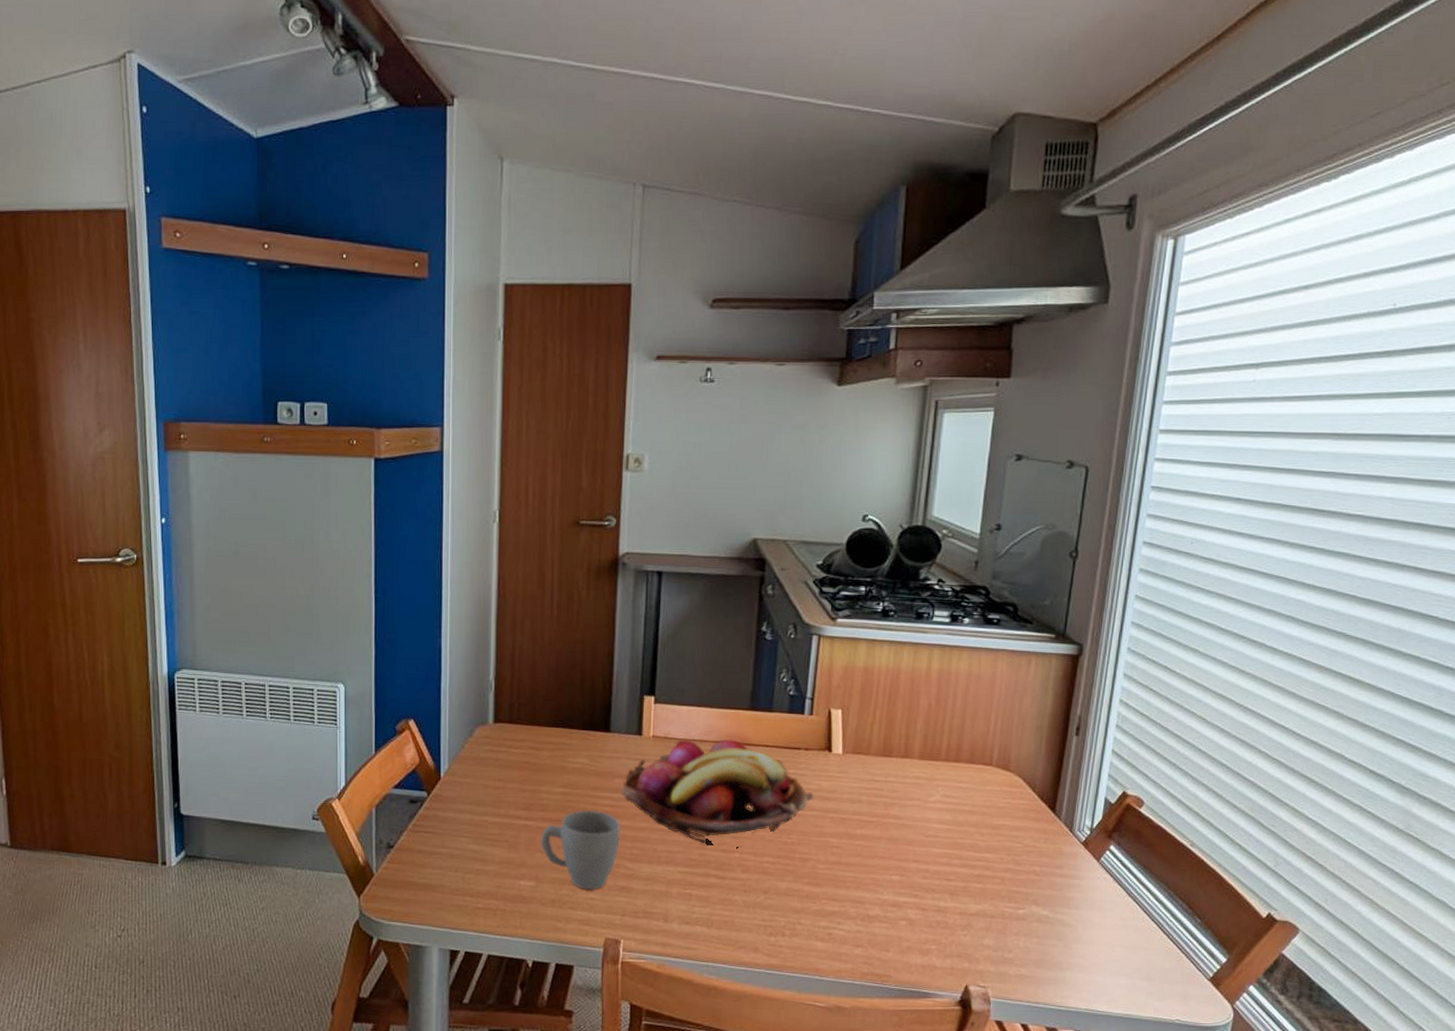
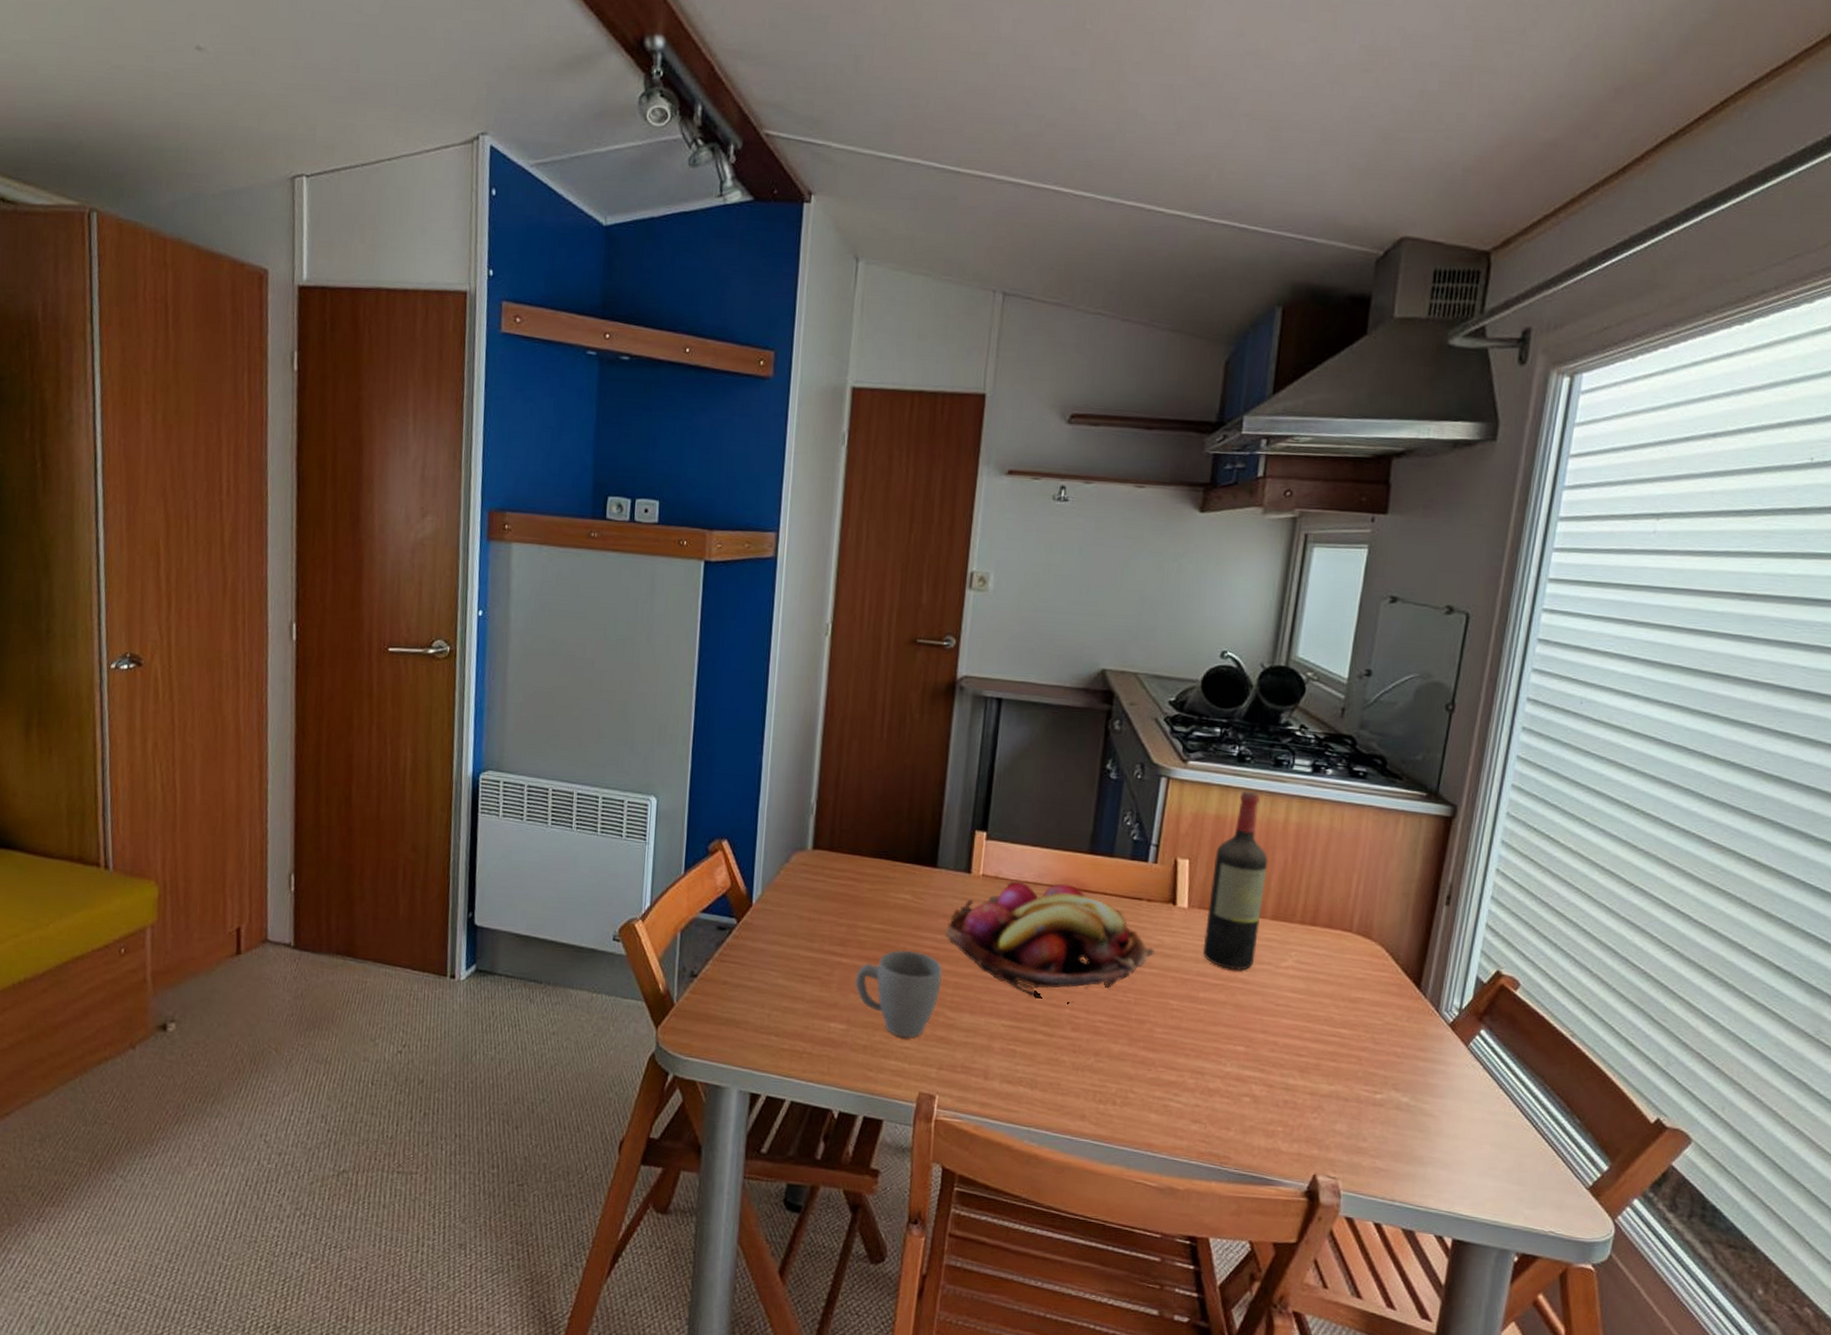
wine bottle: none [857,643,914,807] -> present [1202,790,1268,971]

